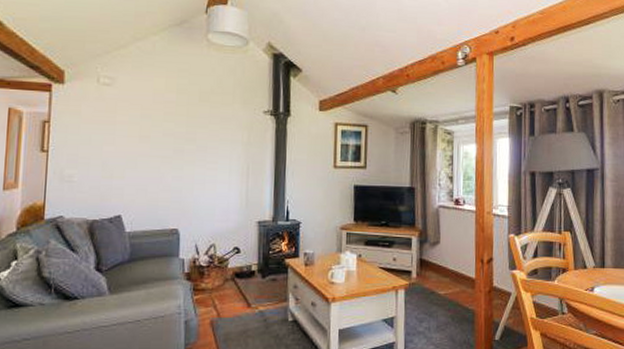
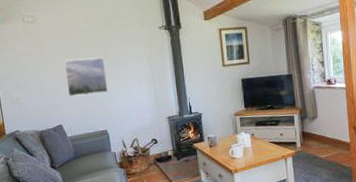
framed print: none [136,134,191,183] -> present [63,57,108,98]

